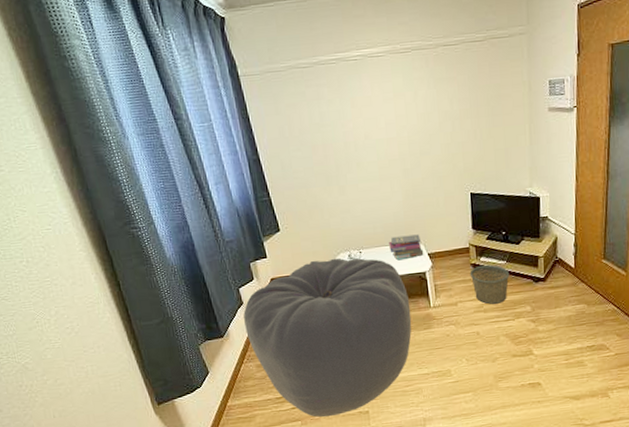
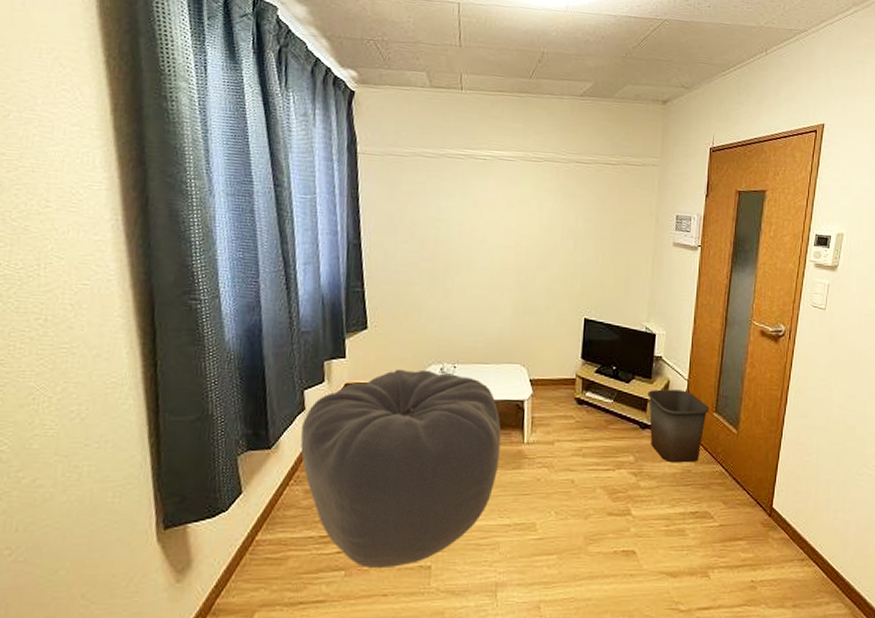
books: present [389,234,424,261] -> none [488,354,526,383]
basket: present [469,264,510,304] -> none [572,401,615,448]
waste bin: none [538,243,597,308] -> present [648,389,709,463]

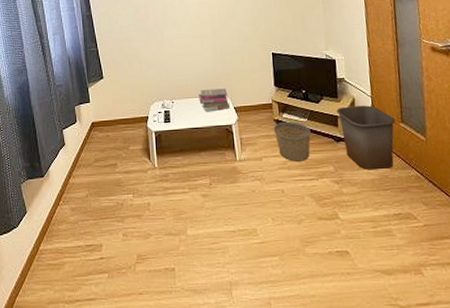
bean bag chair: present [300,368,501,569] -> none [64,106,219,272]
books: none [488,354,526,383] -> present [199,88,230,112]
basket: none [572,401,615,448] -> present [273,121,311,162]

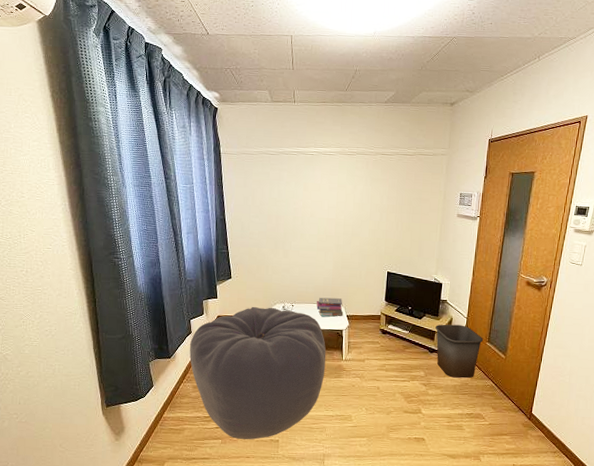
bean bag chair: none [64,106,219,272] -> present [189,306,326,440]
basket: present [273,121,311,162] -> none [378,331,410,366]

